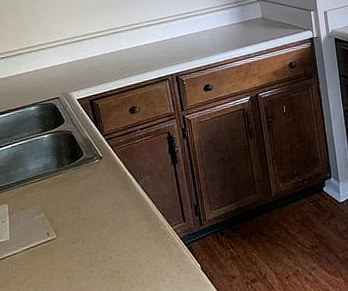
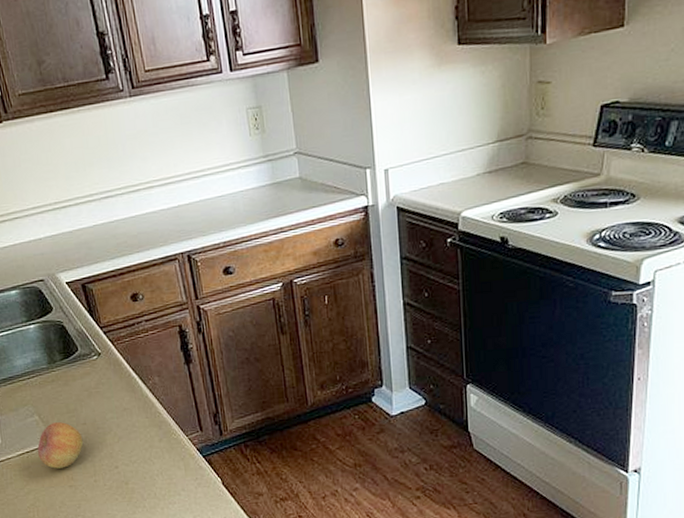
fruit: none [41,218,83,262] -> present [37,422,84,469]

